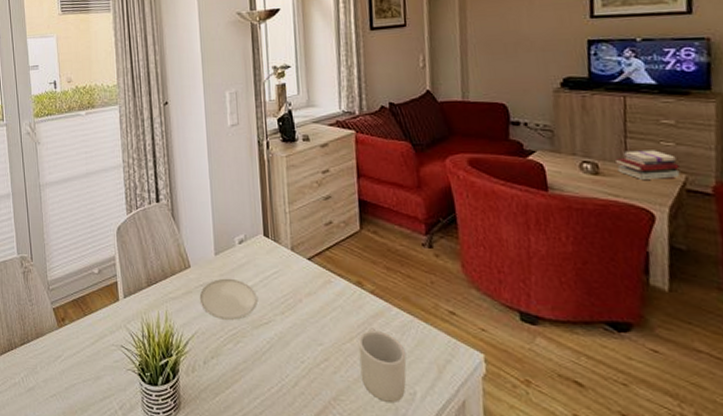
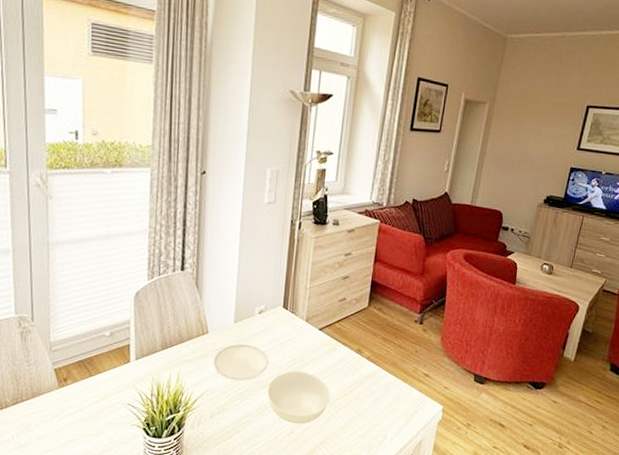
bowl: none [260,309,335,374] -> present [267,371,331,424]
mug: present [358,328,407,402] -> none [346,386,386,443]
books: present [614,150,681,179] -> none [564,258,604,281]

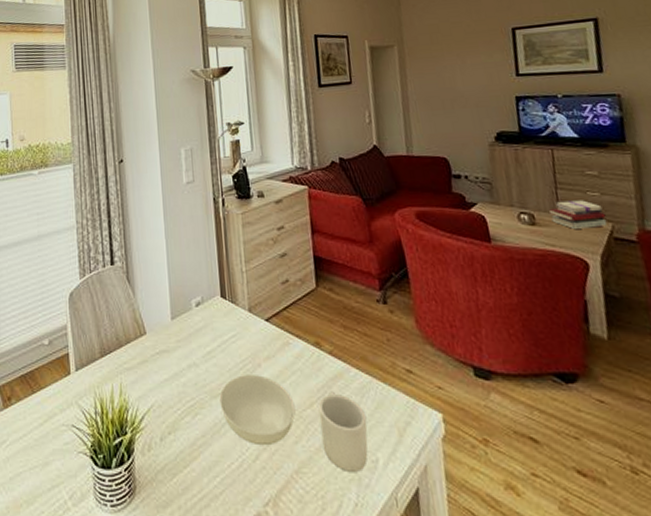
plate: present [213,344,268,380] -> none [155,344,216,390]
mug: none [346,386,386,443] -> present [318,391,368,472]
books: none [564,258,604,281] -> present [548,200,608,229]

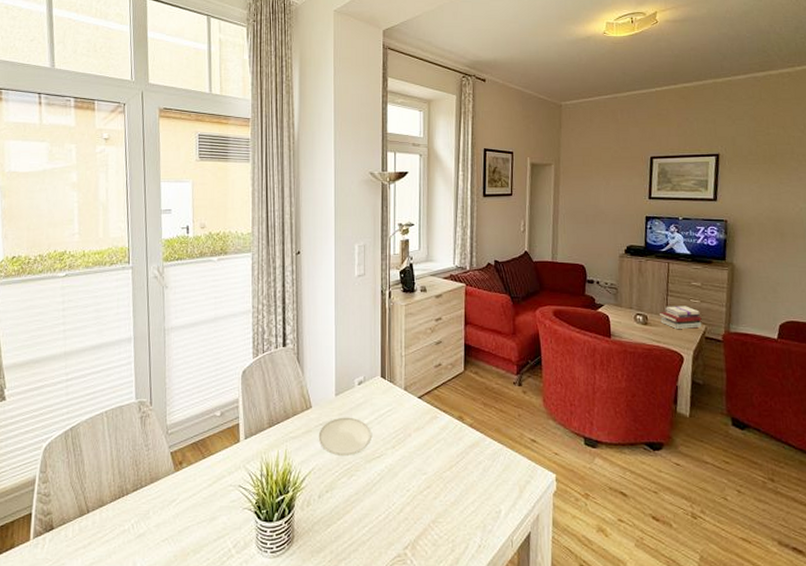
plate: none [155,344,216,390] -> present [318,417,371,455]
bowl: present [219,375,296,446] -> none [373,443,437,501]
mug: present [318,391,368,472] -> none [456,457,495,520]

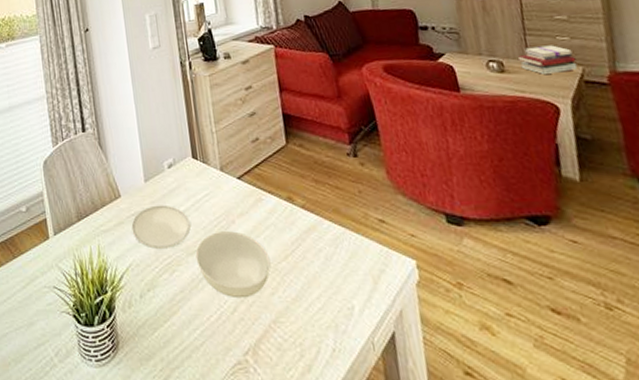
bowl: none [373,443,437,501] -> present [195,231,271,299]

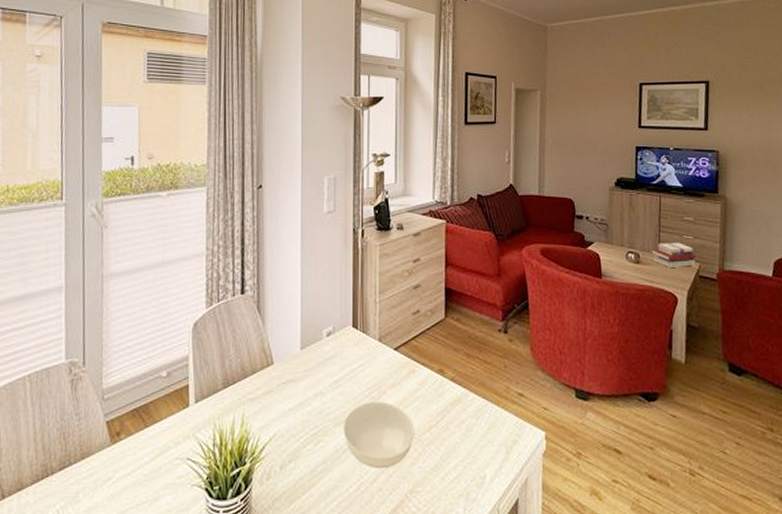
plate: present [131,204,191,249] -> none [281,373,341,419]

